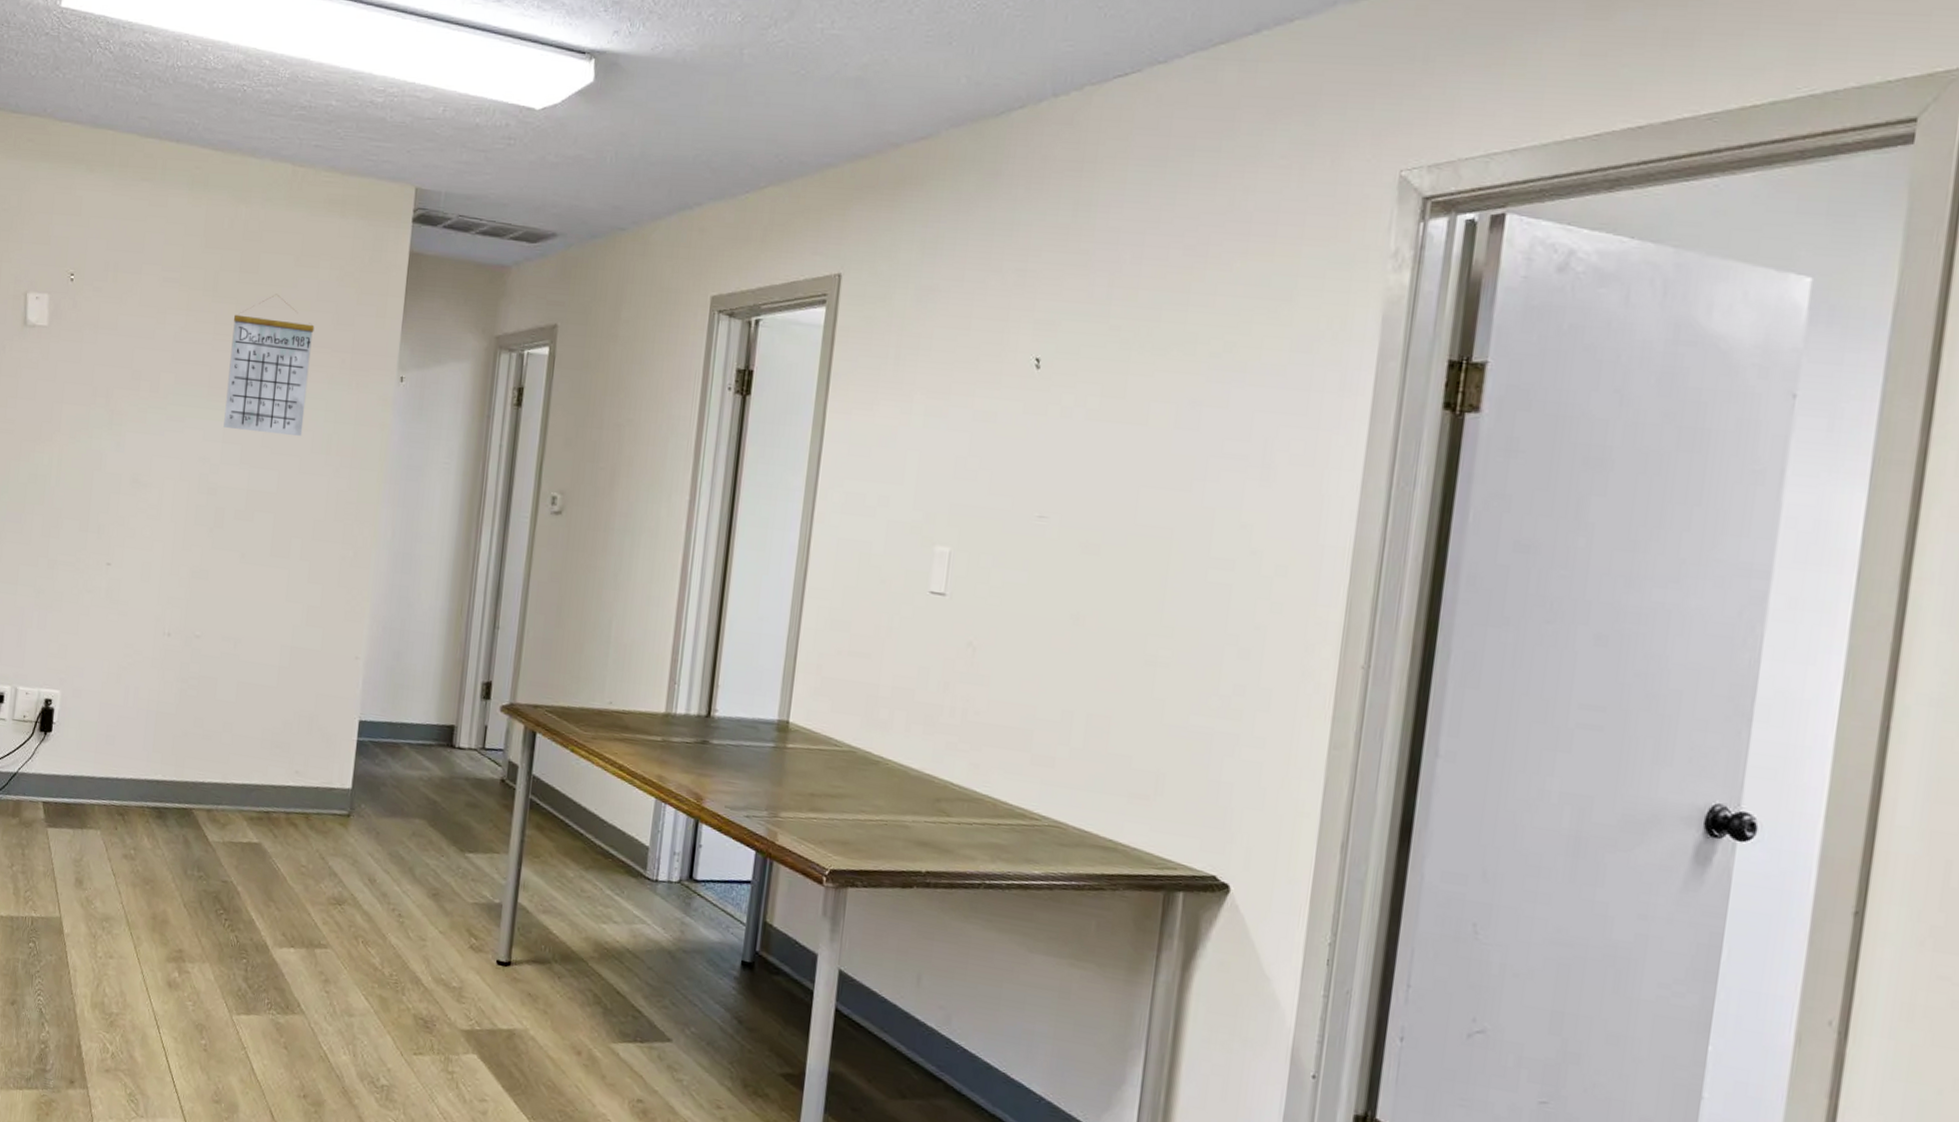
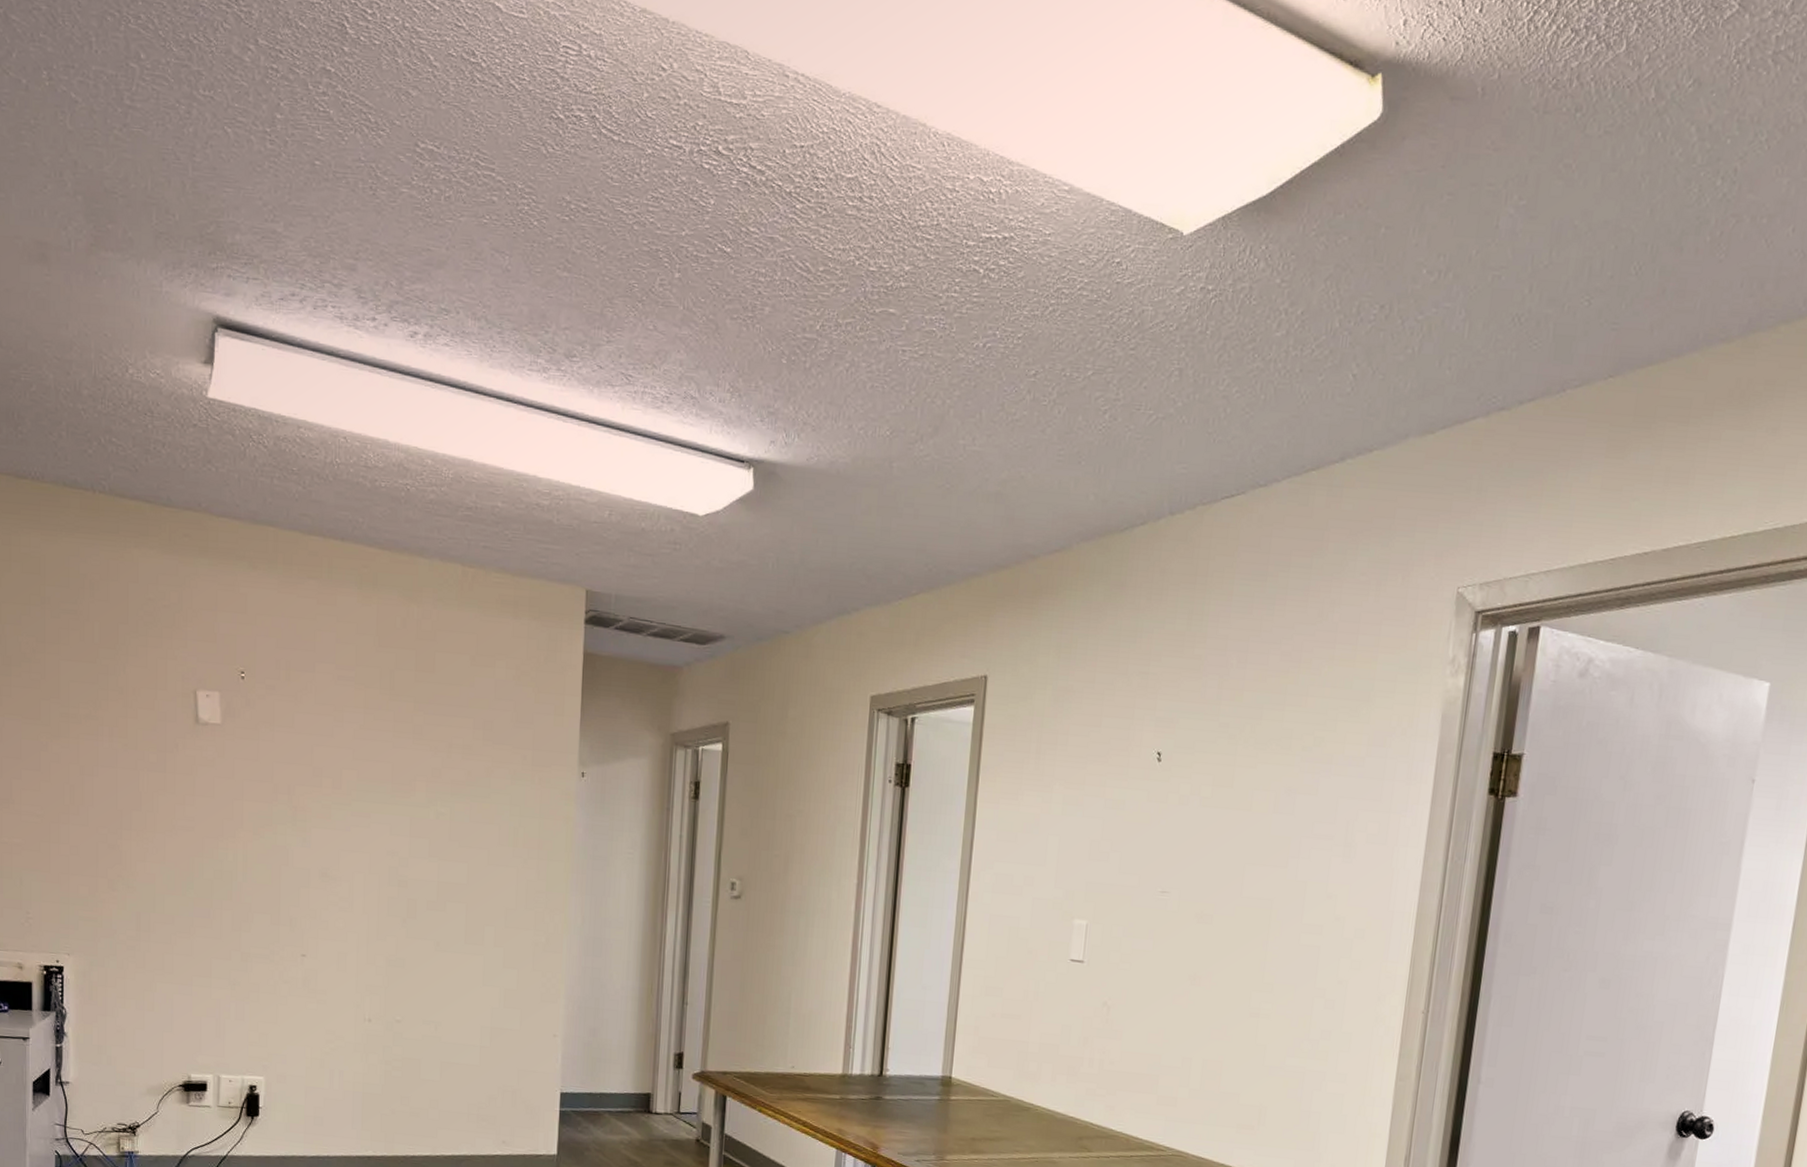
calendar: present [223,294,315,436] -> none [410,692,494,830]

